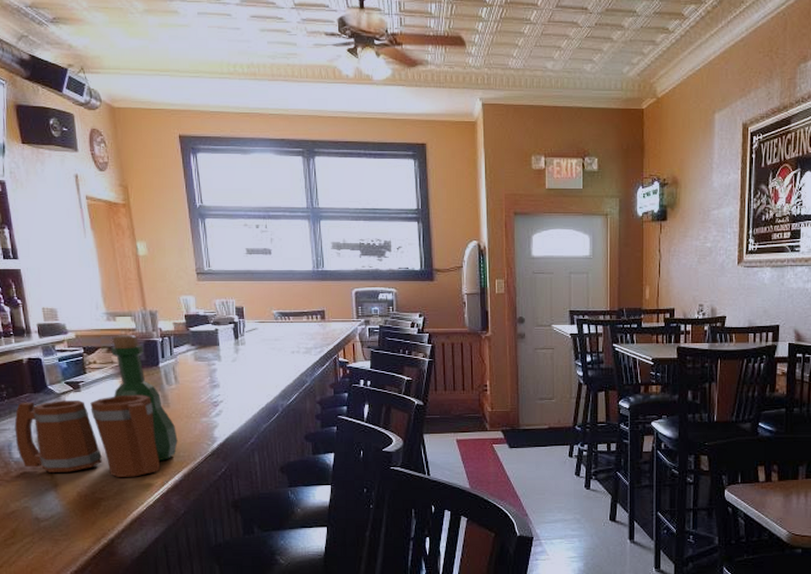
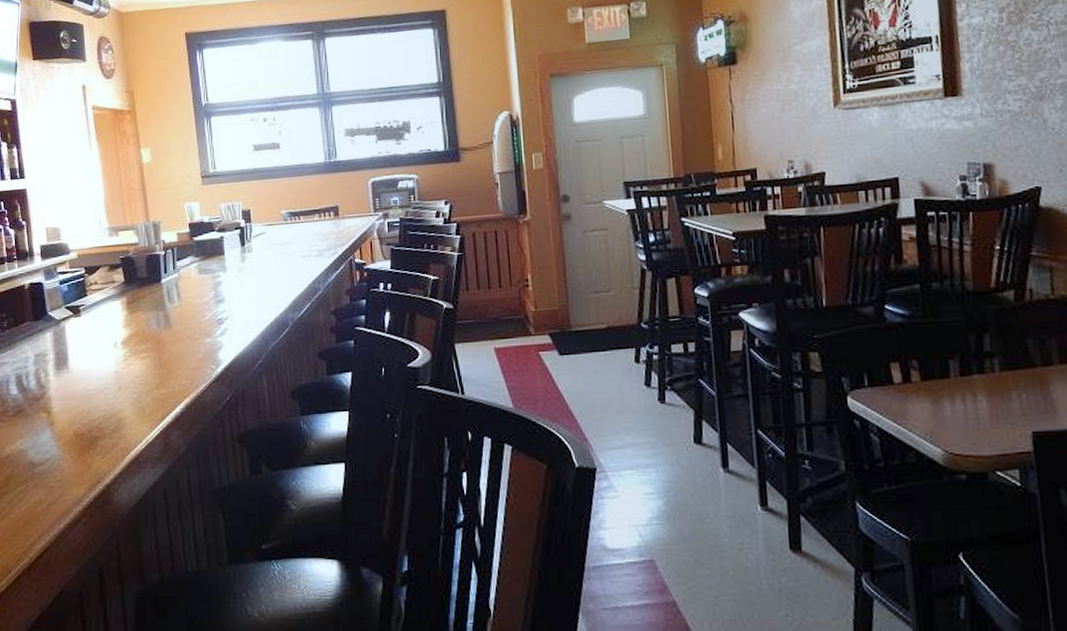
tavern set: present [14,335,178,477] -> none [13,250,180,412]

